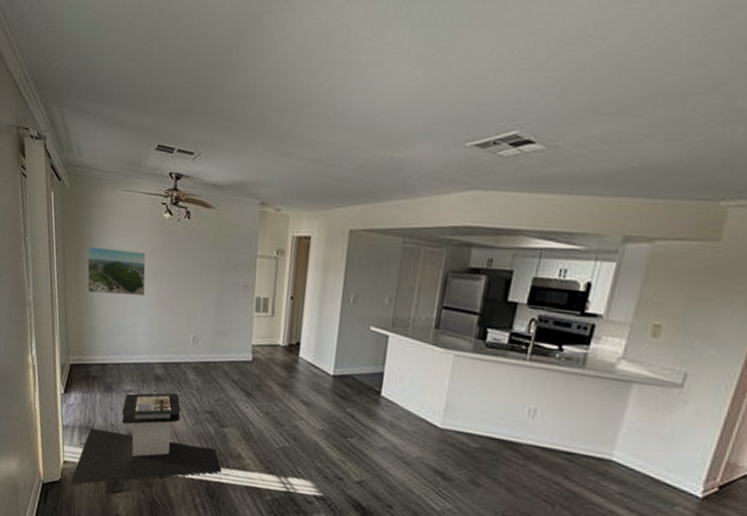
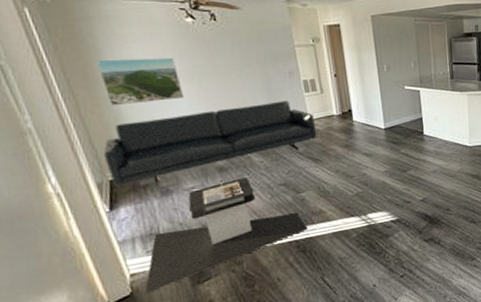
sofa: none [71,311,258,380] -> present [103,100,318,186]

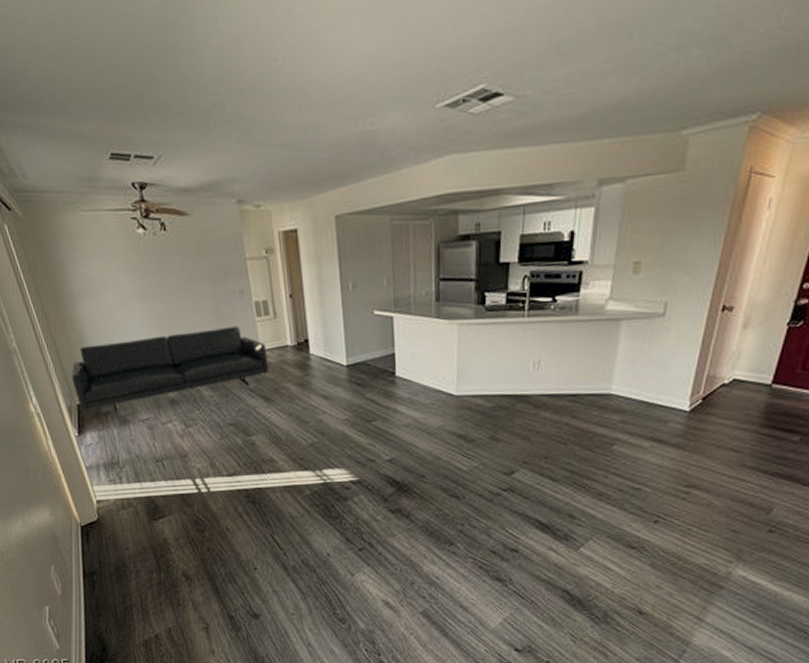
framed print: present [96,57,185,106] -> none [62,274,138,328]
coffee table: present [145,177,308,294] -> none [109,413,258,522]

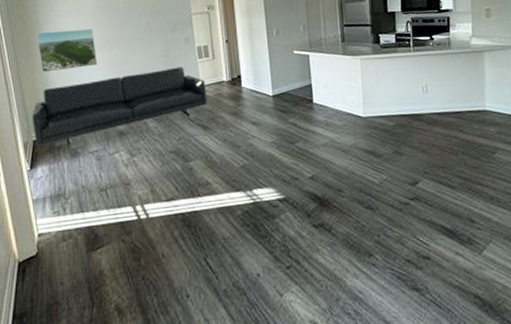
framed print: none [62,274,138,328] -> present [36,28,98,73]

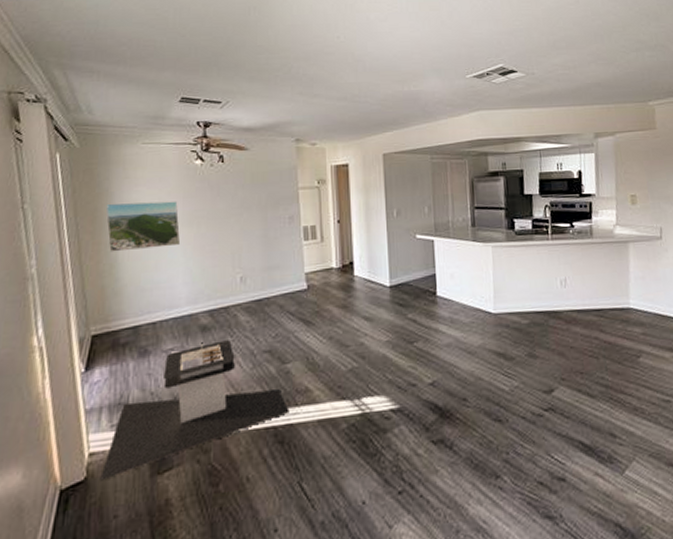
sofa: present [31,66,208,148] -> none [92,249,312,345]
coffee table: none [48,143,194,256] -> present [100,340,290,481]

